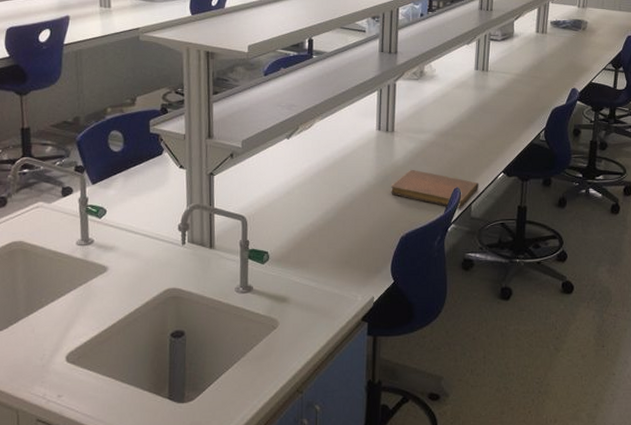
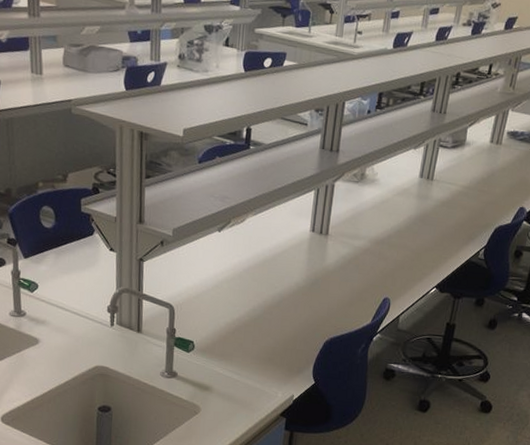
notebook: present [391,169,479,208] -> none [319,275,410,319]

